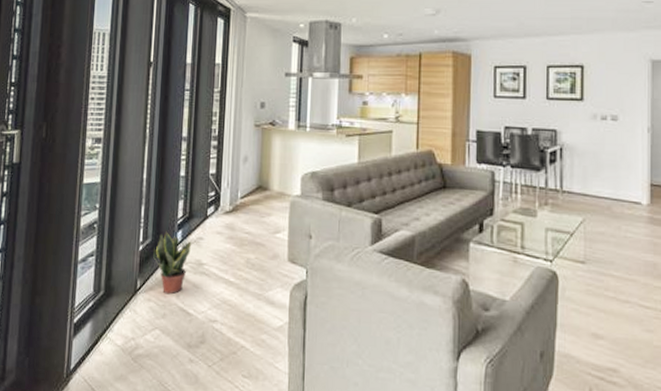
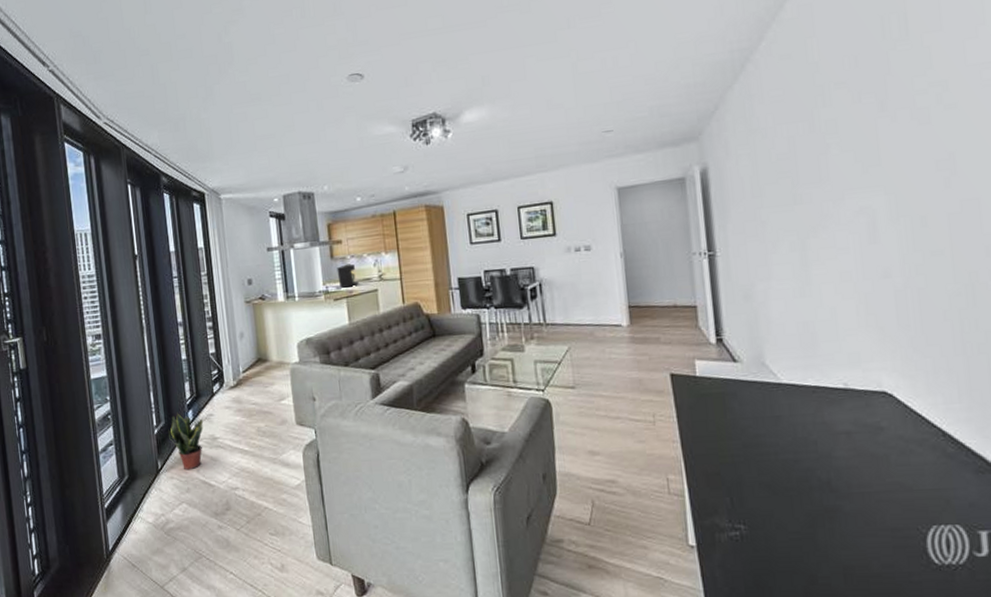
coffee maker: none [353,101,374,125] -> present [337,264,359,288]

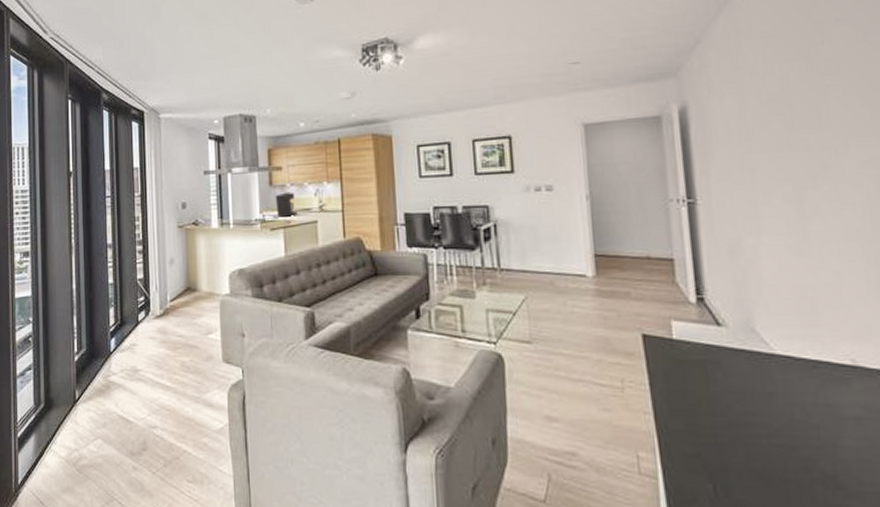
potted plant: present [168,413,204,471] -> none [89,340,126,403]

